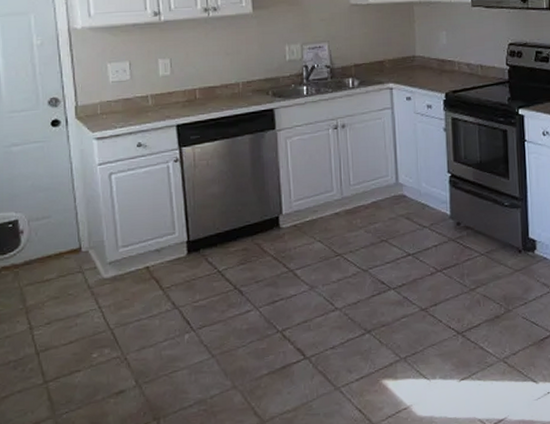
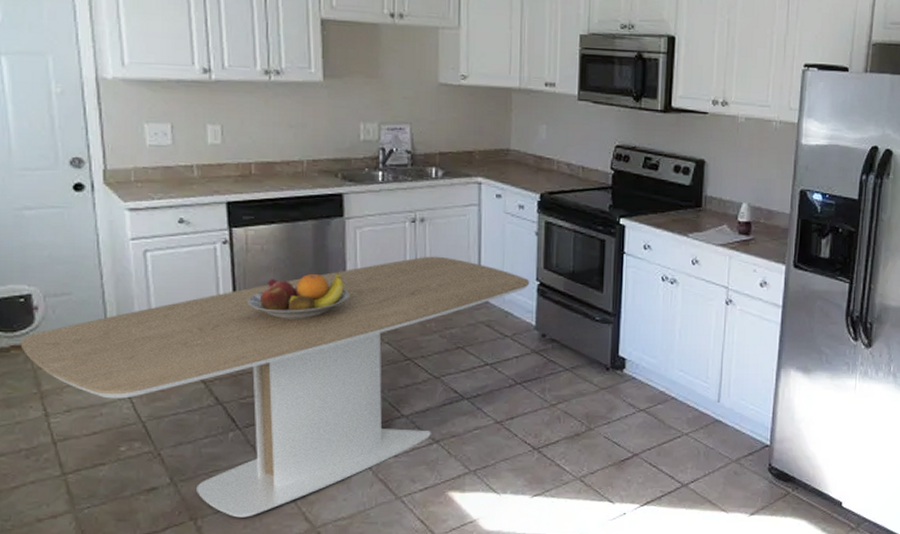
dining table: none [9,157,442,416] -> present [20,256,530,518]
fruit bowl: none [197,179,284,226] -> present [247,272,350,319]

